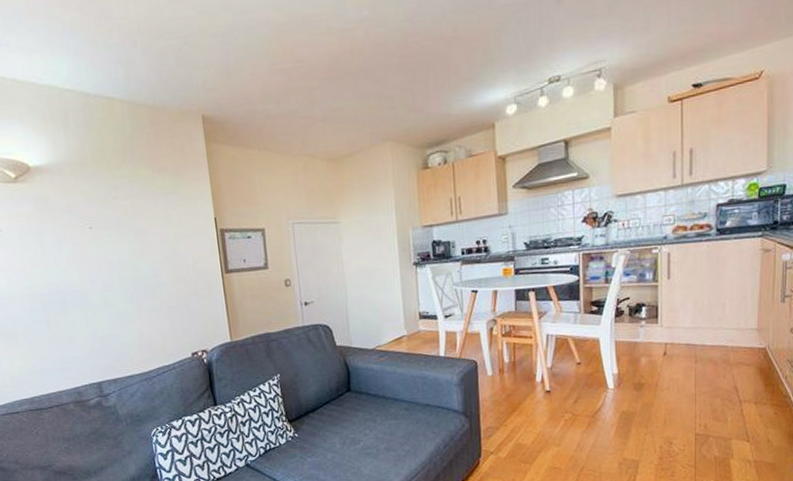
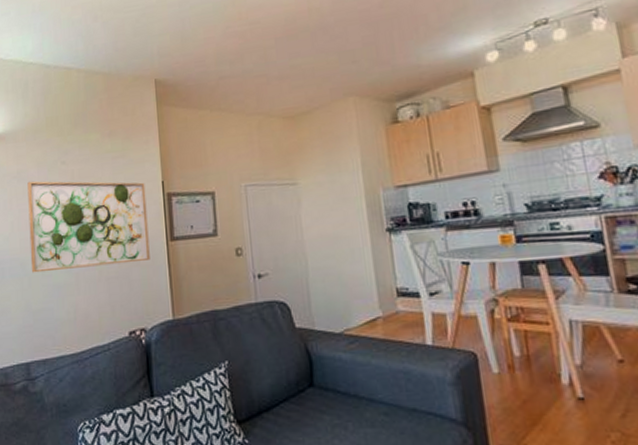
wall art: none [79,215,207,303] -> present [27,181,150,273]

